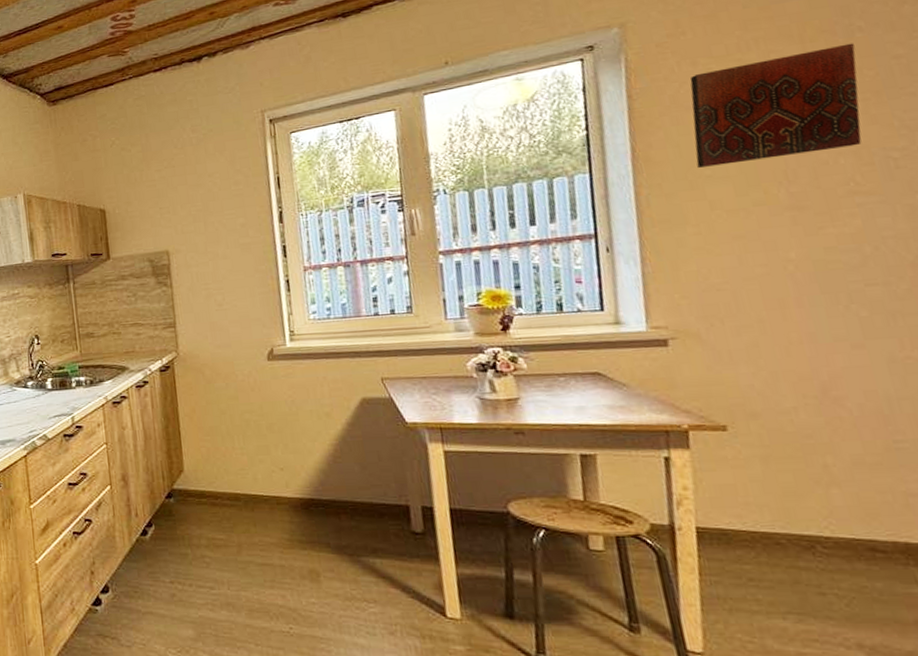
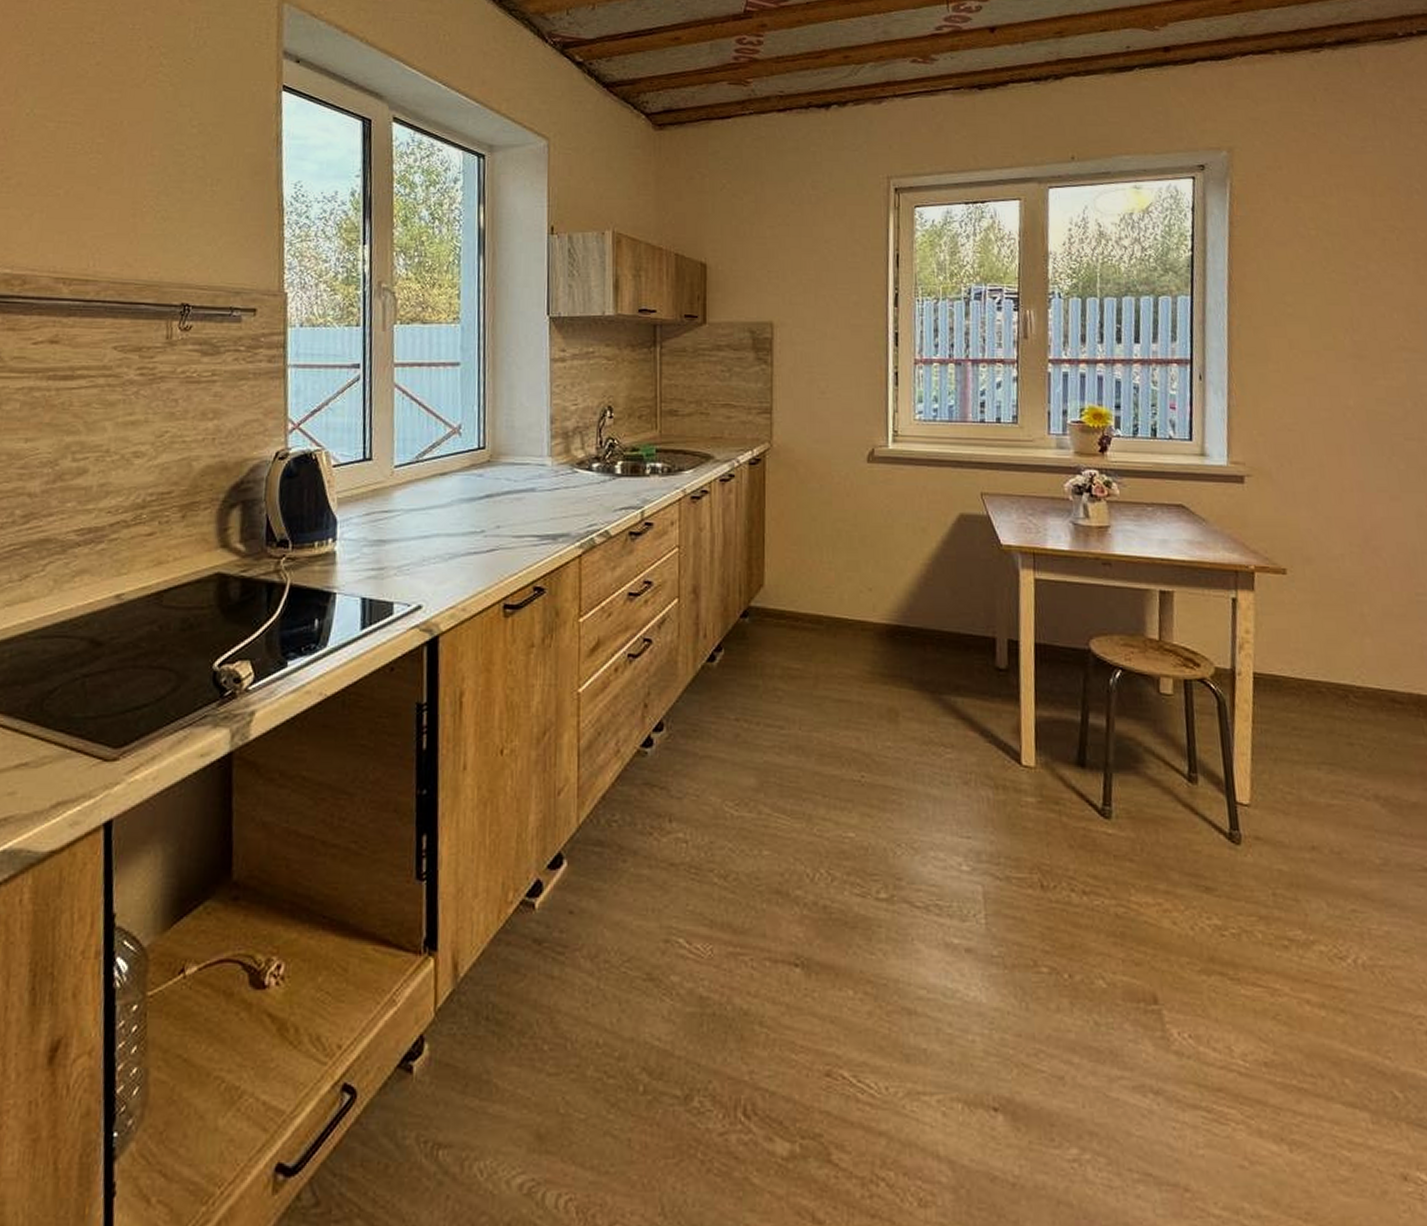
decorative tile: present [690,43,862,168] -> none [1281,203,1413,305]

